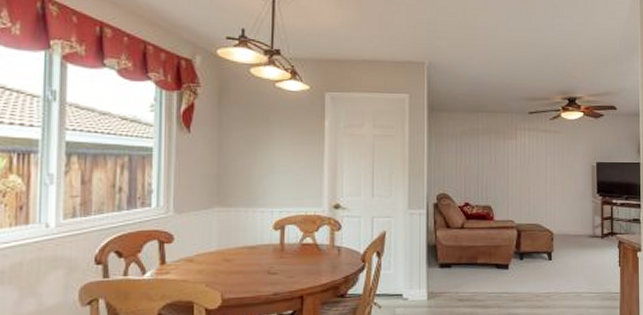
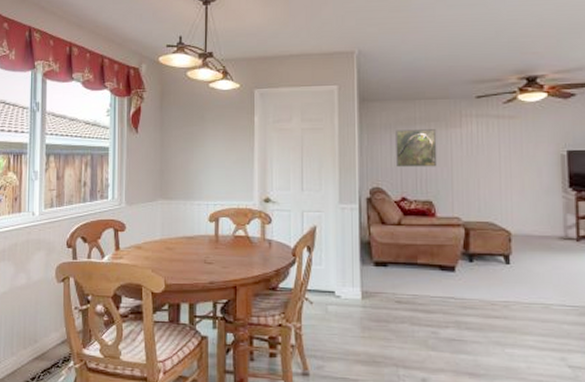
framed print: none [461,139,496,175] -> present [396,129,437,168]

